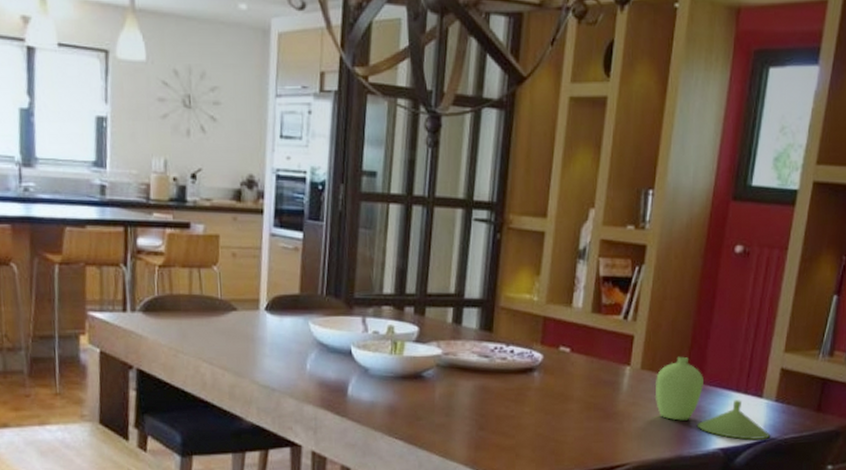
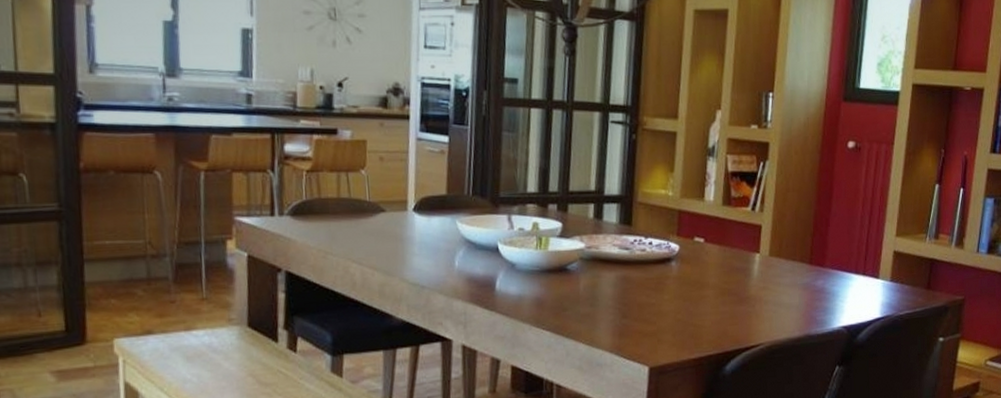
vase: present [654,356,770,440] -> none [783,243,887,318]

